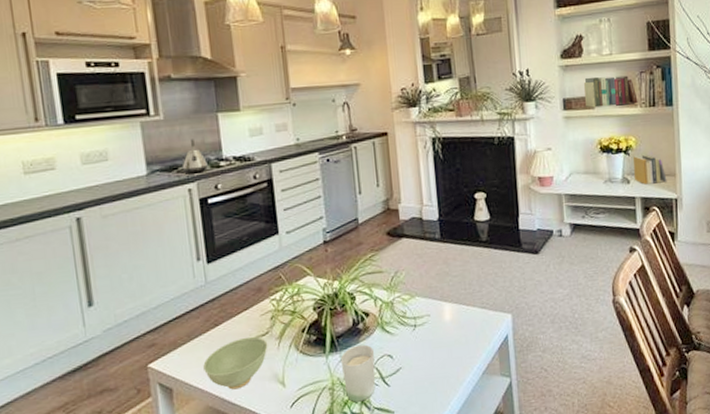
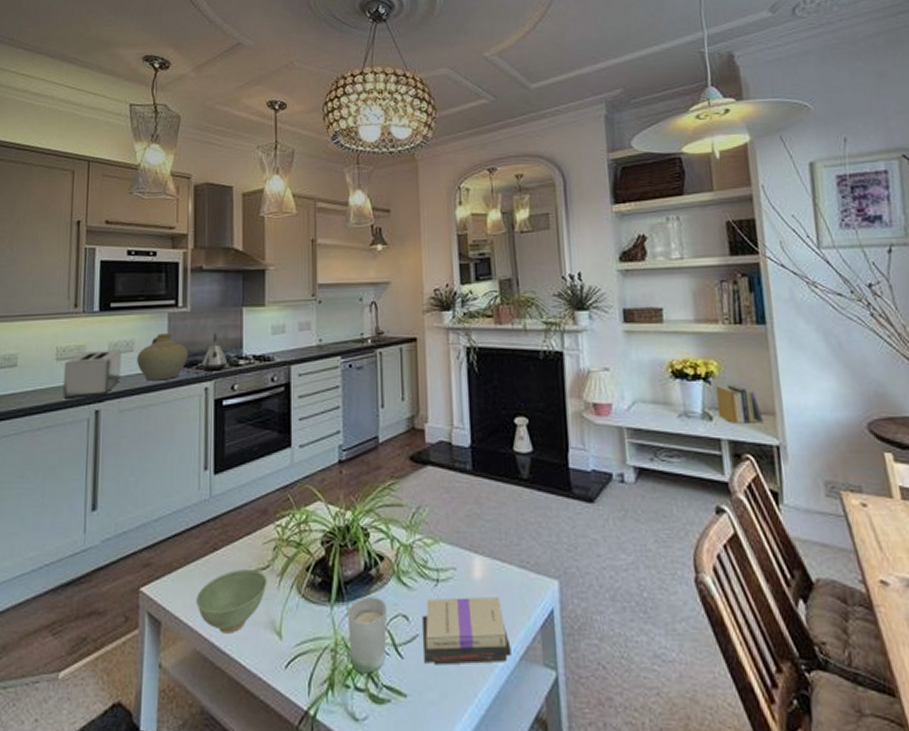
toaster: none [33,159,99,211] -> present [62,349,122,400]
ceramic jug: none [113,141,168,187] -> present [137,334,188,381]
books: none [403,332,476,388] -> present [421,597,511,666]
books: present [583,75,638,108] -> none [648,284,719,322]

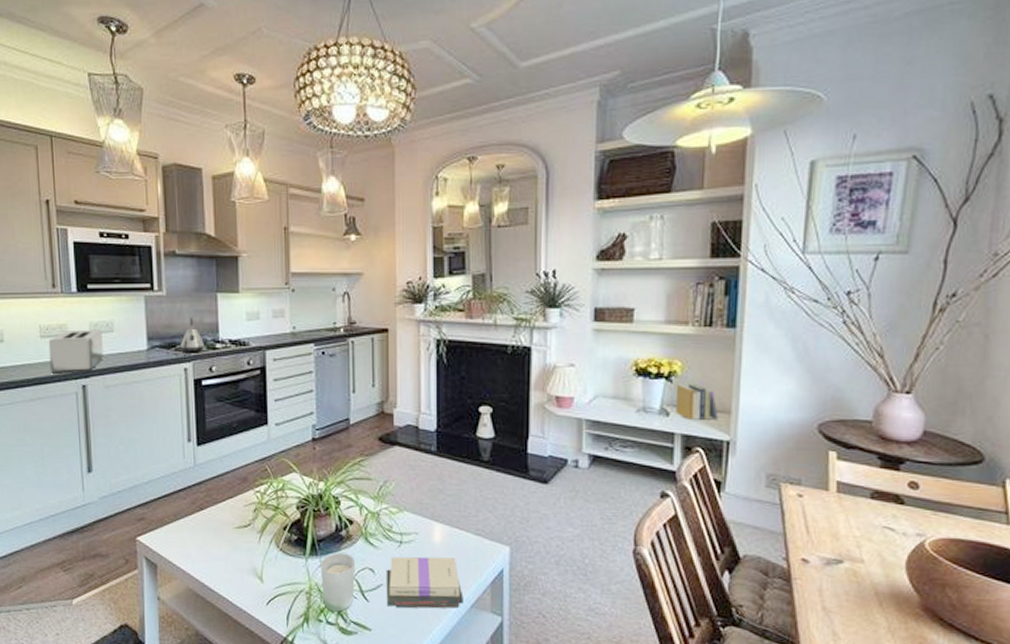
ceramic jug: present [137,334,188,381] -> none [118,316,167,360]
bowl: present [196,568,268,634] -> none [187,525,249,577]

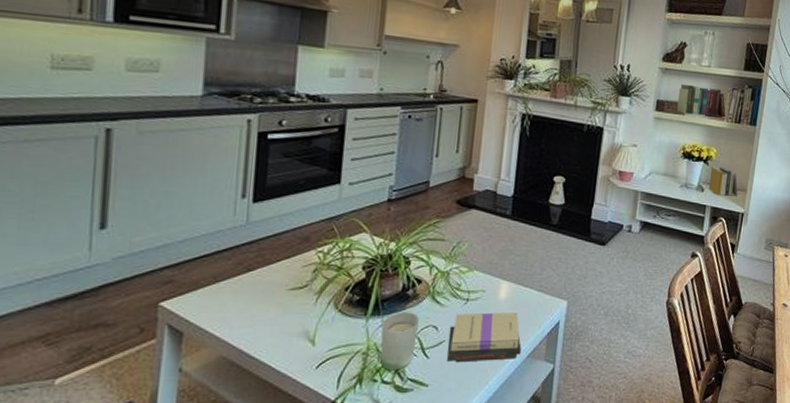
toaster: present [48,329,103,375] -> none [60,64,143,115]
kettle: present [180,318,204,353] -> none [245,67,276,105]
books: none [621,284,690,322] -> present [676,83,726,118]

